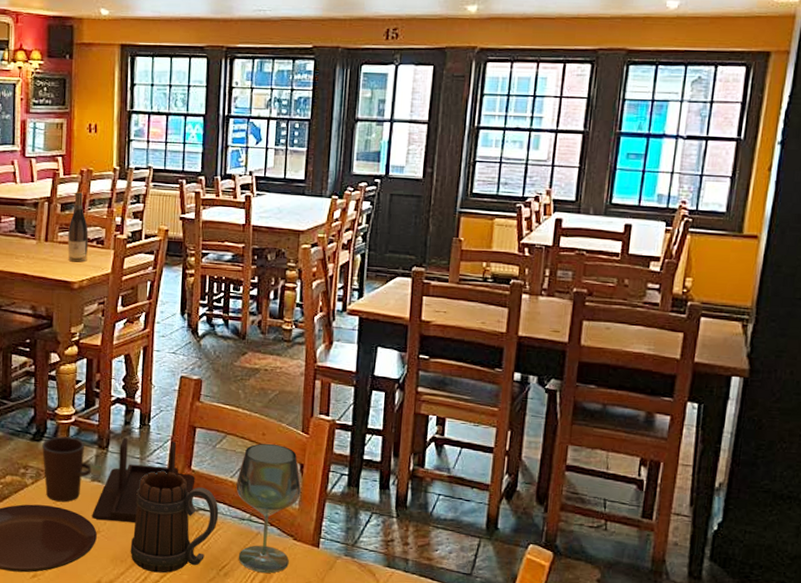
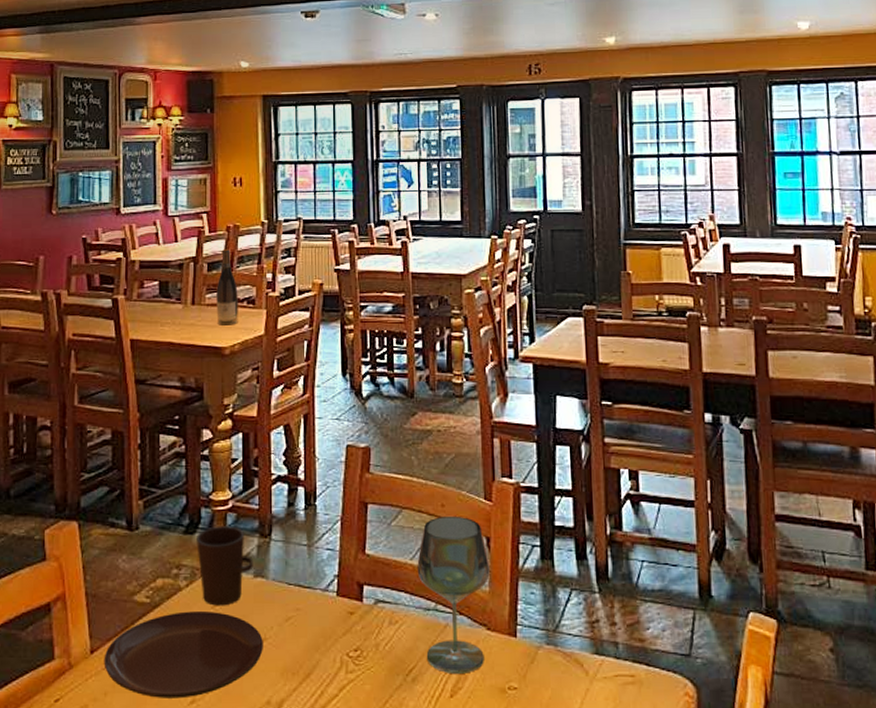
napkin holder: present [92,438,196,522] -> none [256,522,371,624]
beer mug: present [130,471,219,573] -> none [302,559,401,685]

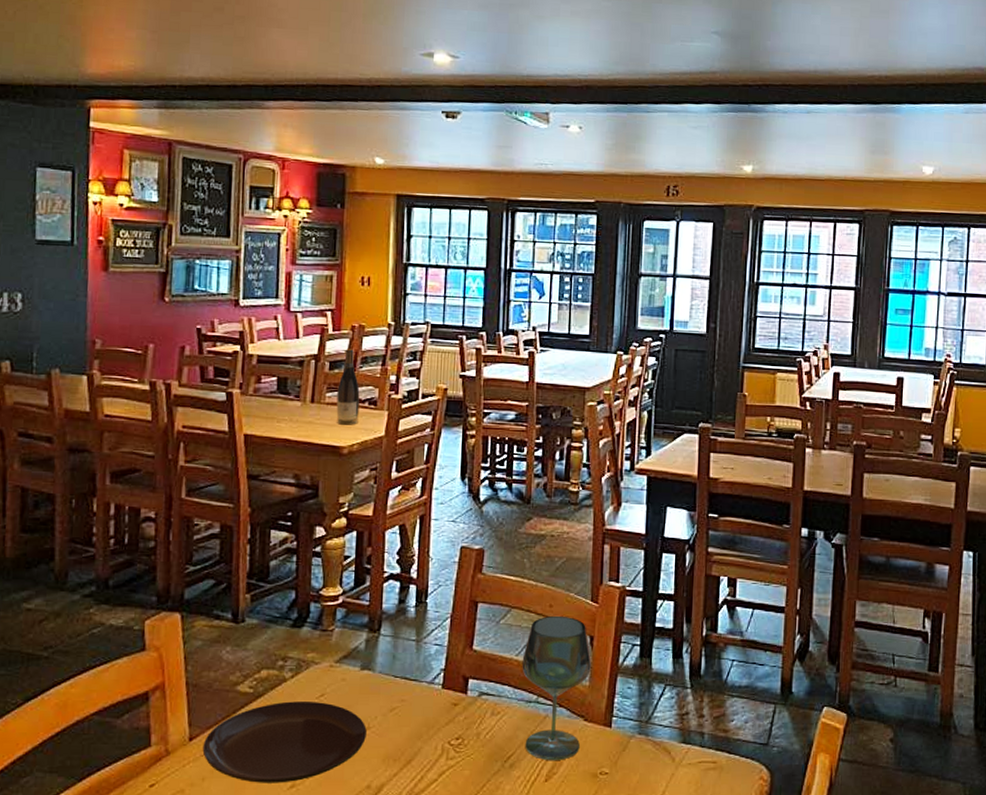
cup: present [197,526,253,606] -> none [304,620,361,697]

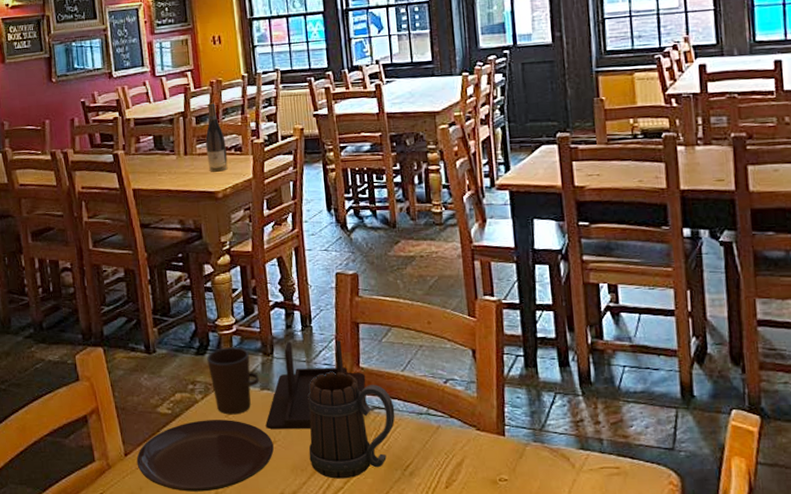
cup: none [304,620,361,697] -> present [207,347,260,415]
napkin holder: none [361,618,478,714] -> present [266,340,366,429]
beer mug: none [404,653,504,770] -> present [308,372,395,479]
wine glass: present [522,615,591,761] -> none [408,331,477,469]

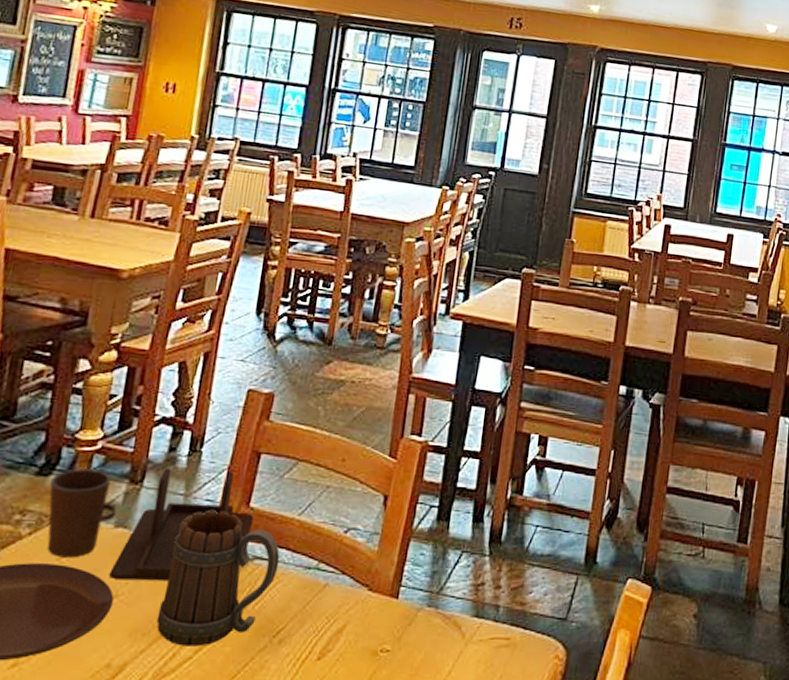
wine bottle: present [205,103,228,172] -> none [118,160,150,247]

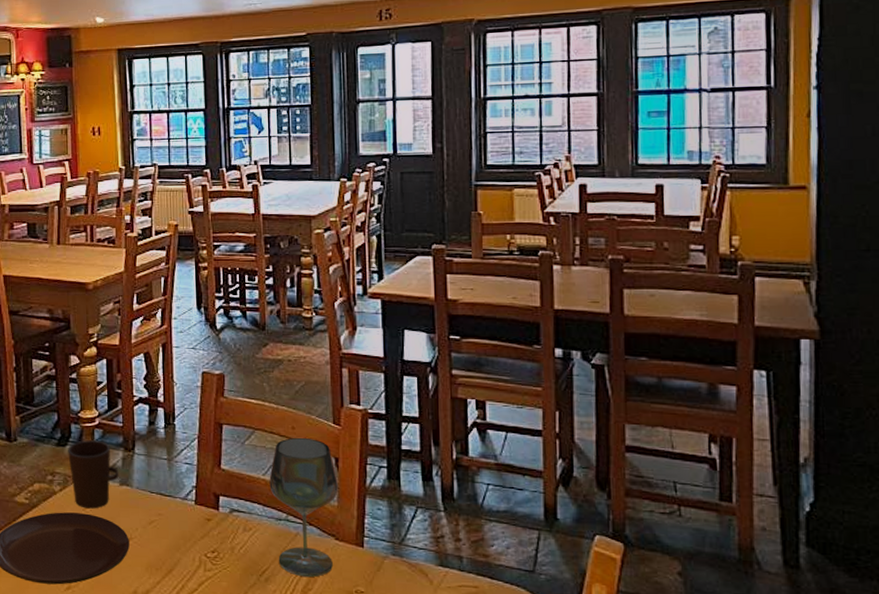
napkin holder: present [109,468,254,580] -> none [123,438,226,527]
beer mug: present [156,510,280,647] -> none [164,472,254,581]
wine glass: none [298,471,383,637] -> present [269,437,338,578]

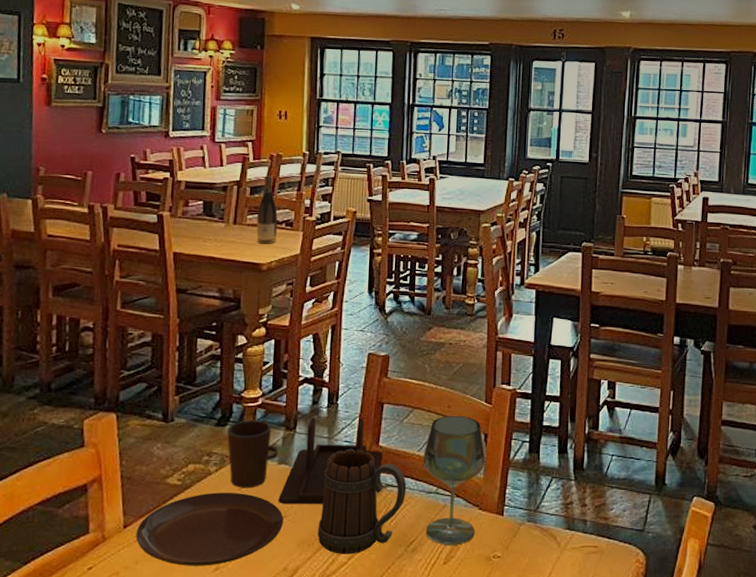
wine bottle: none [79,194,100,263] -> present [256,176,278,244]
napkin holder: none [123,438,226,527] -> present [278,418,383,504]
beer mug: none [164,472,254,581] -> present [317,449,407,554]

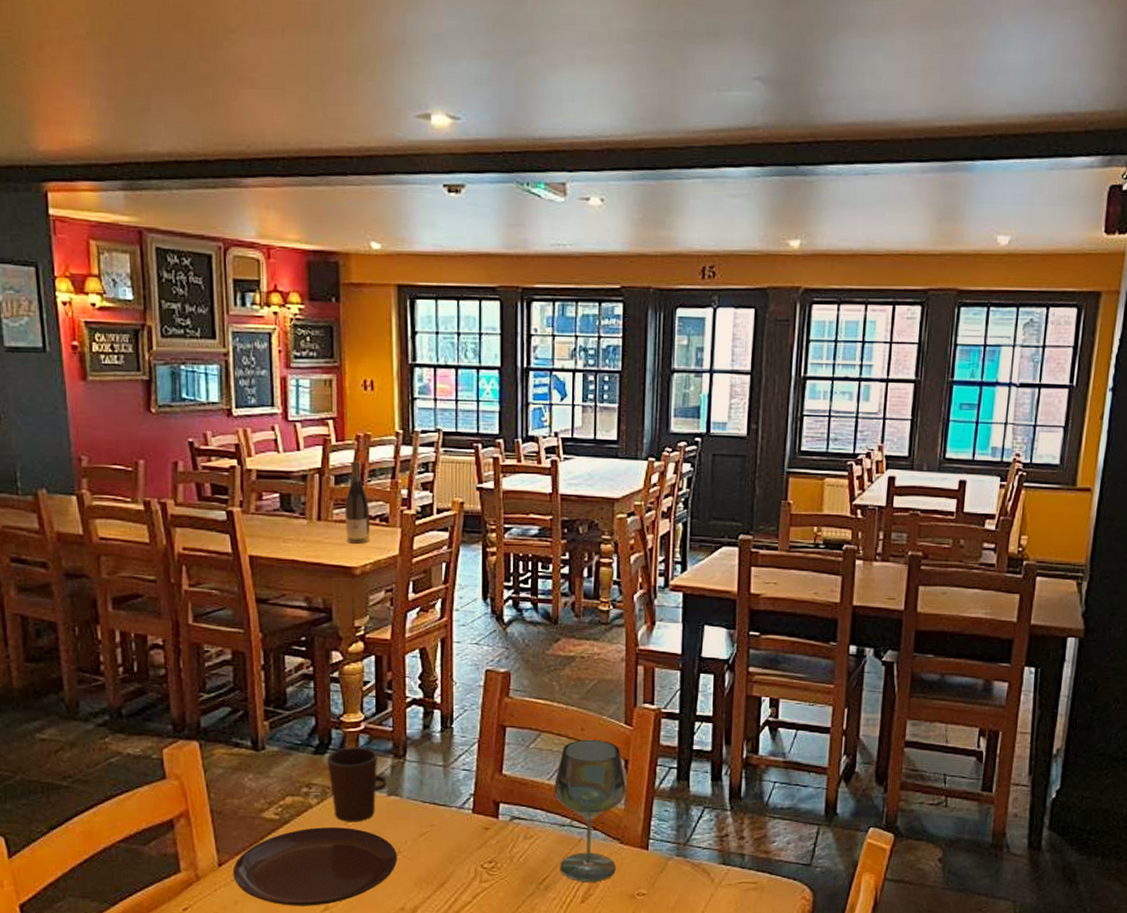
napkin holder: present [278,418,383,504] -> none [390,744,508,839]
beer mug: present [317,449,407,554] -> none [437,779,536,893]

